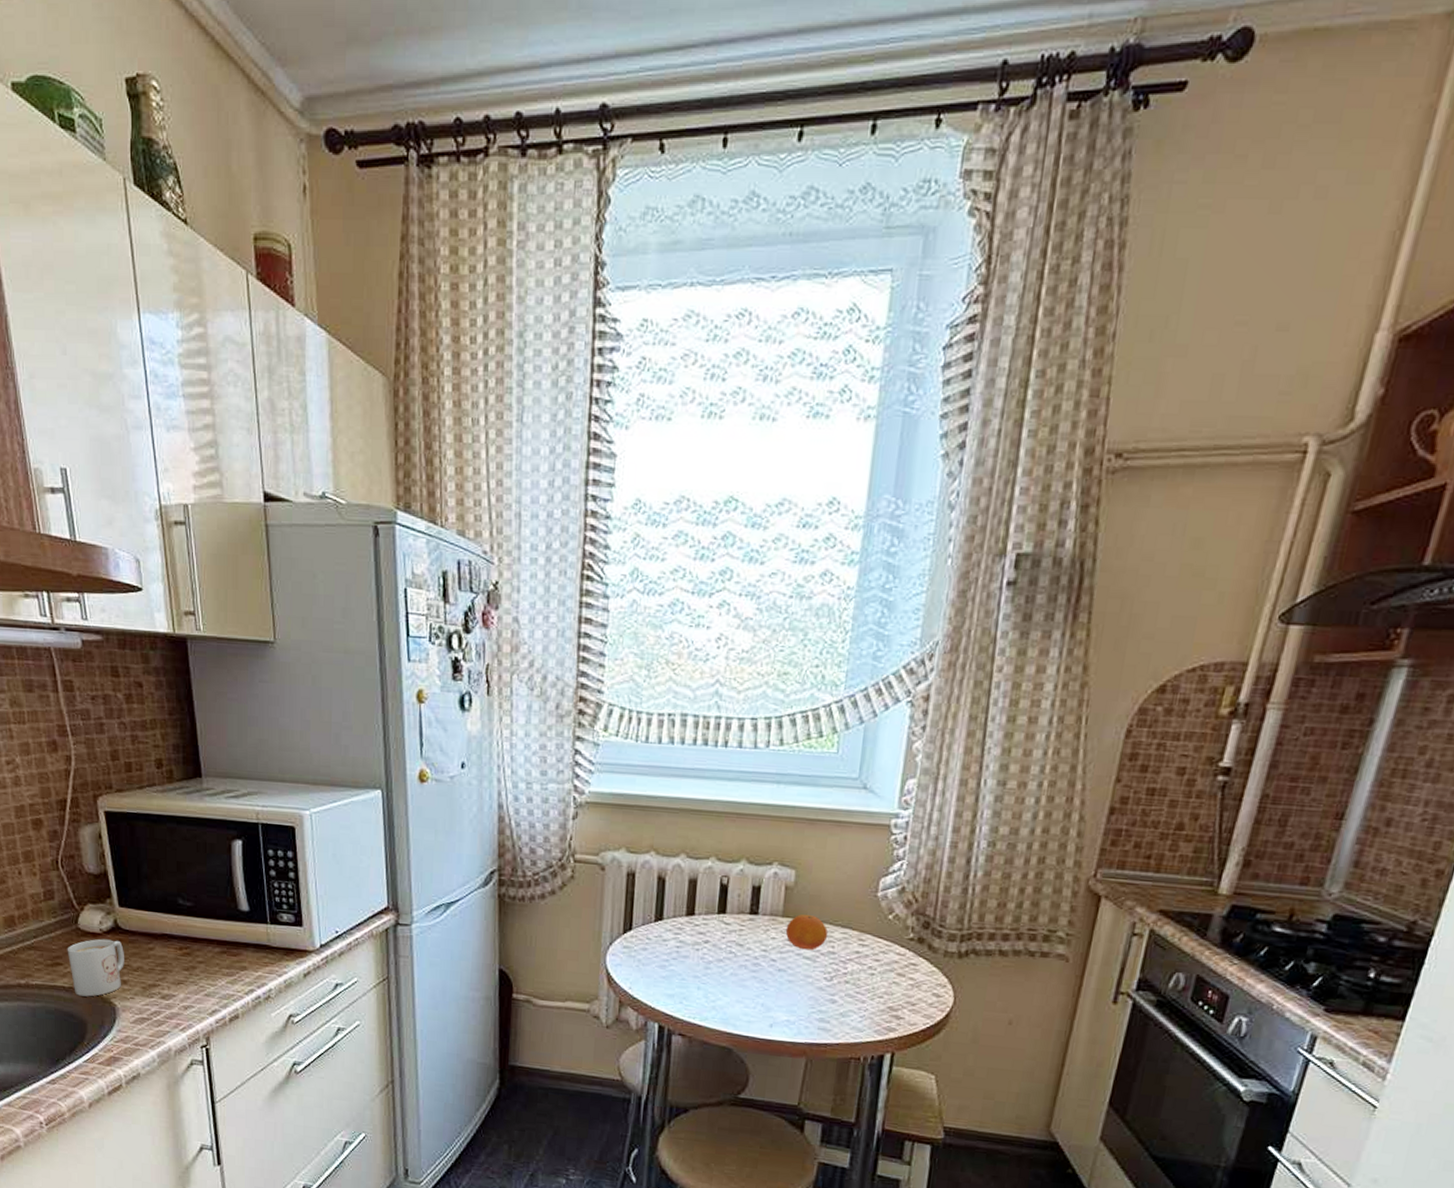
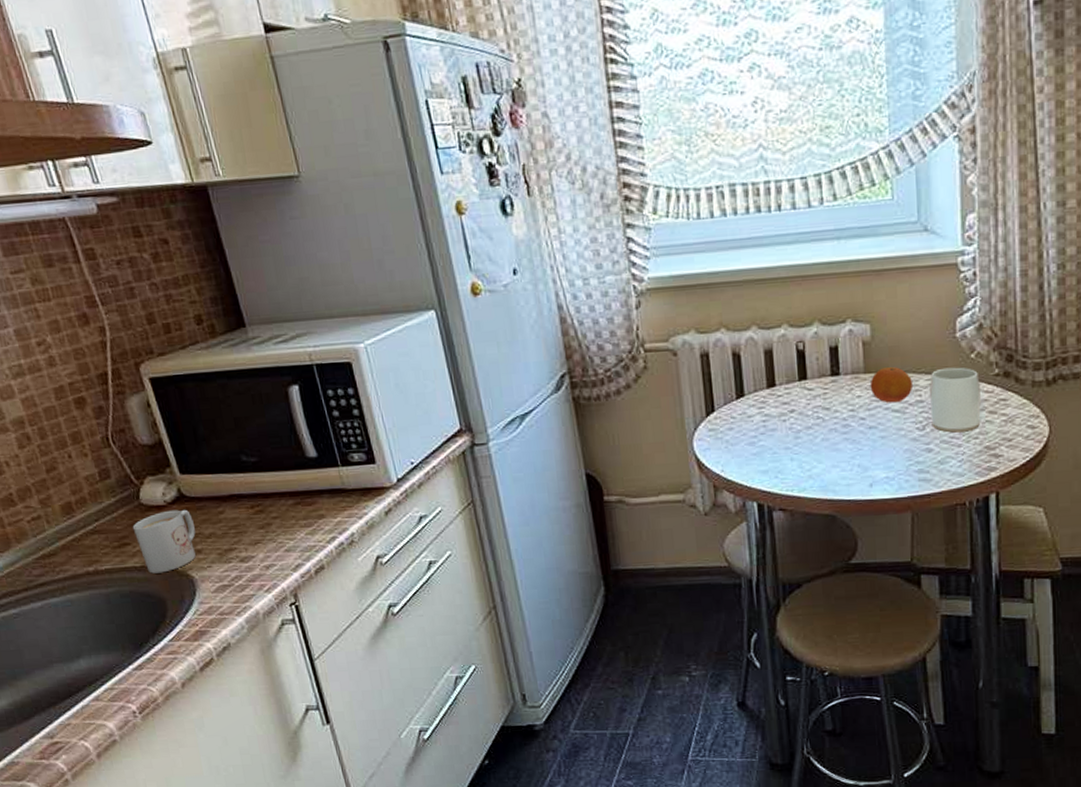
mug: none [839,924,894,990] -> present [929,367,981,433]

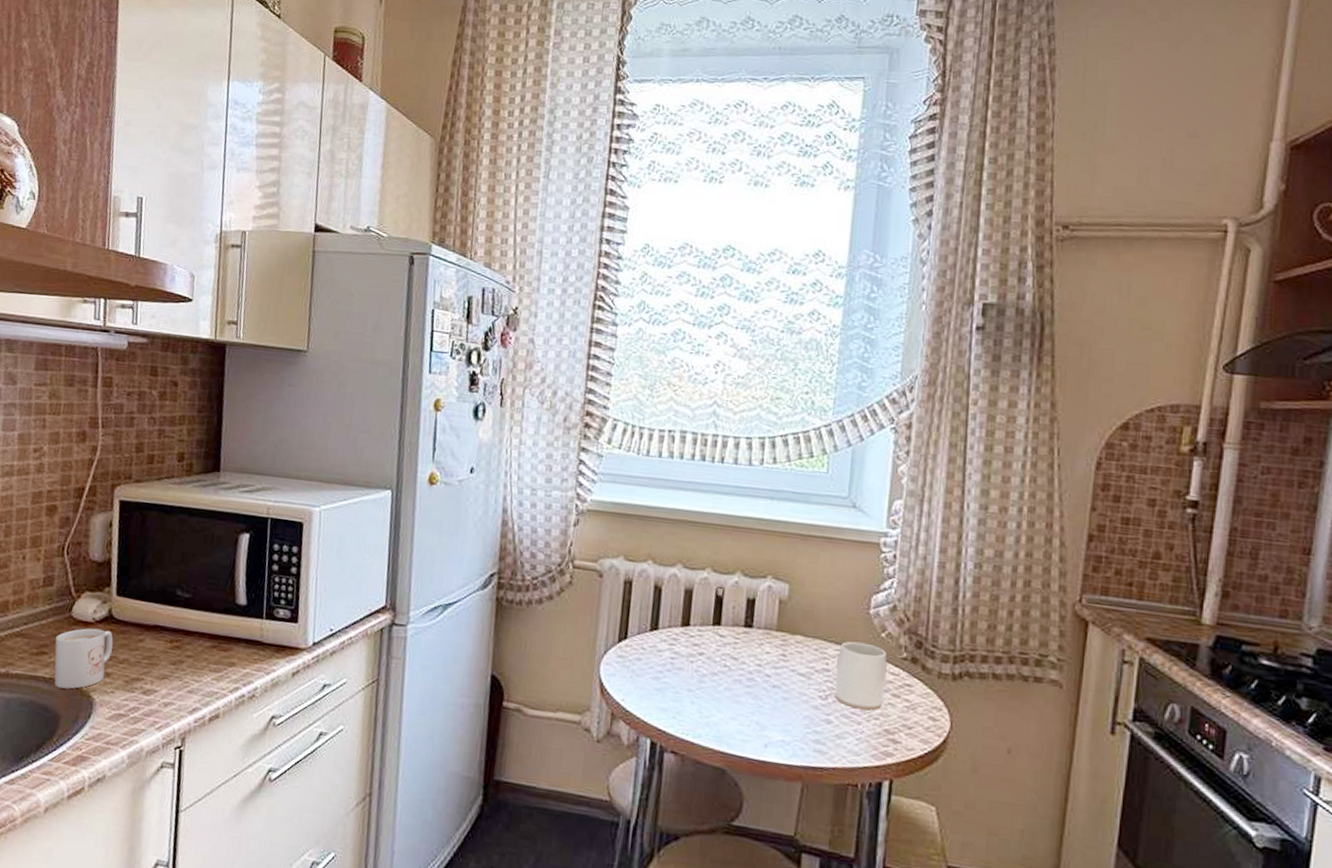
fruit: present [870,367,912,403] -> none [780,629,822,667]

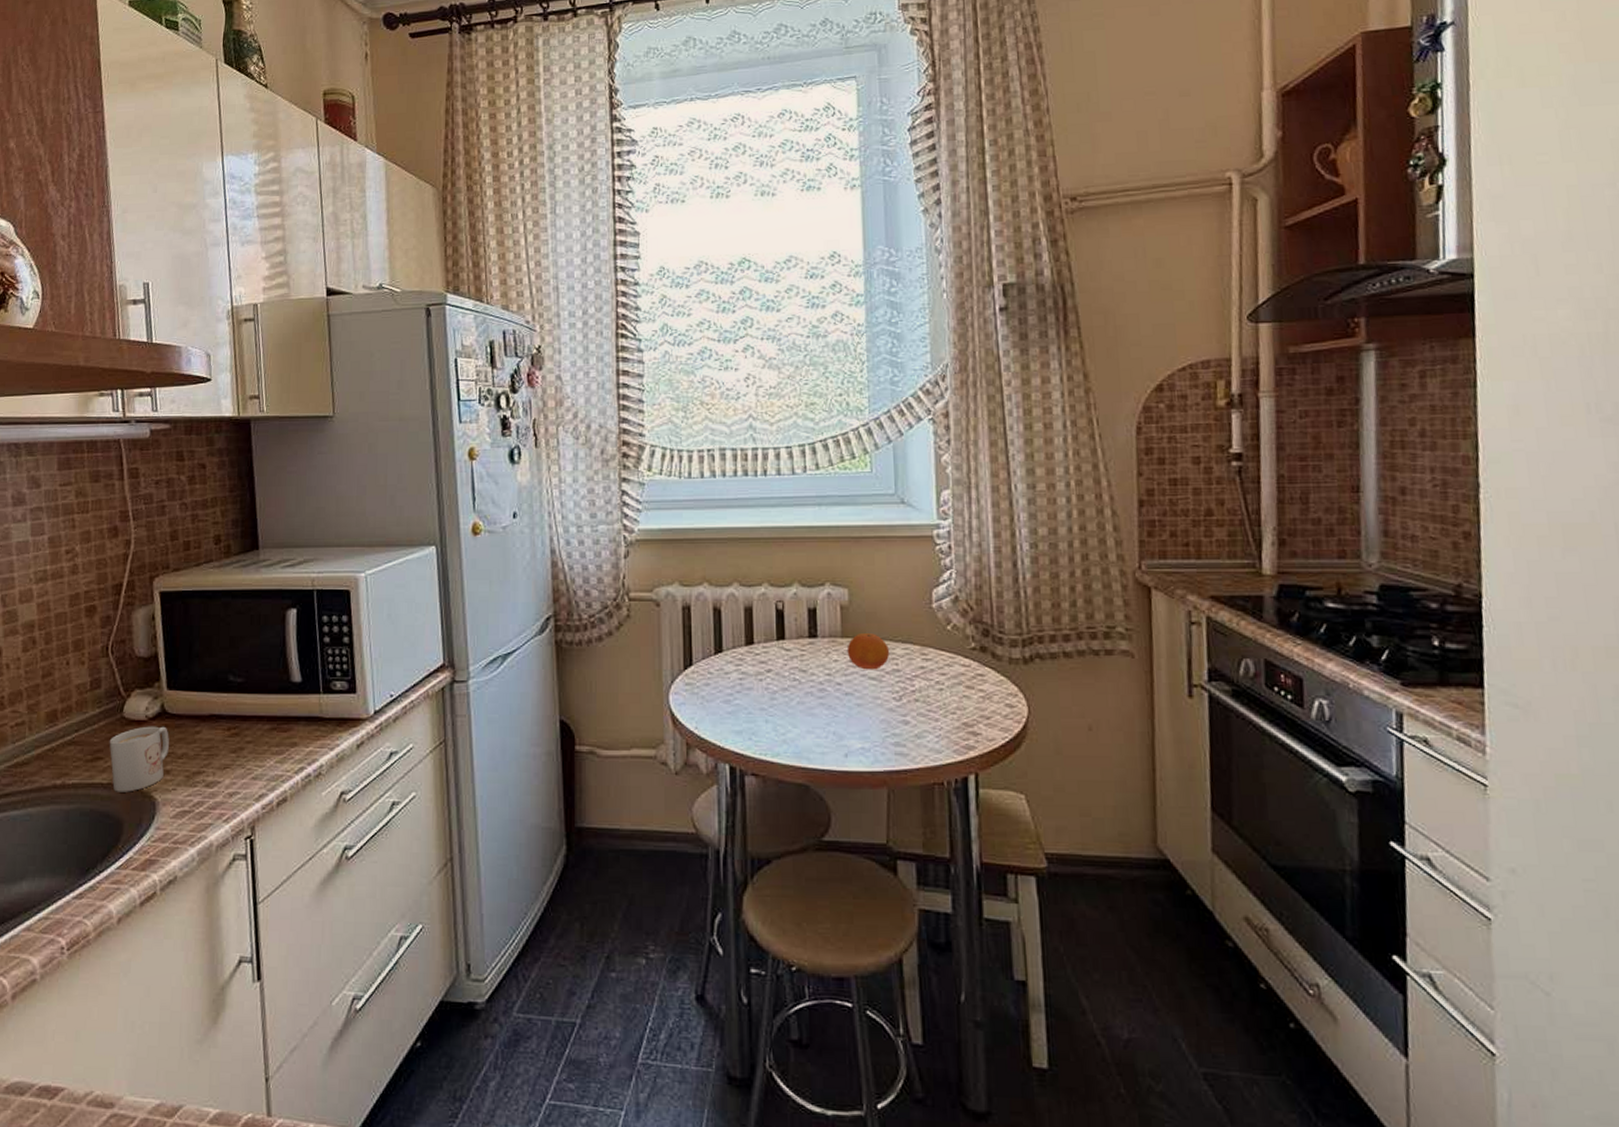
fruit: none [780,629,822,667] -> present [847,633,889,670]
mug: present [834,641,888,711] -> none [905,638,958,706]

